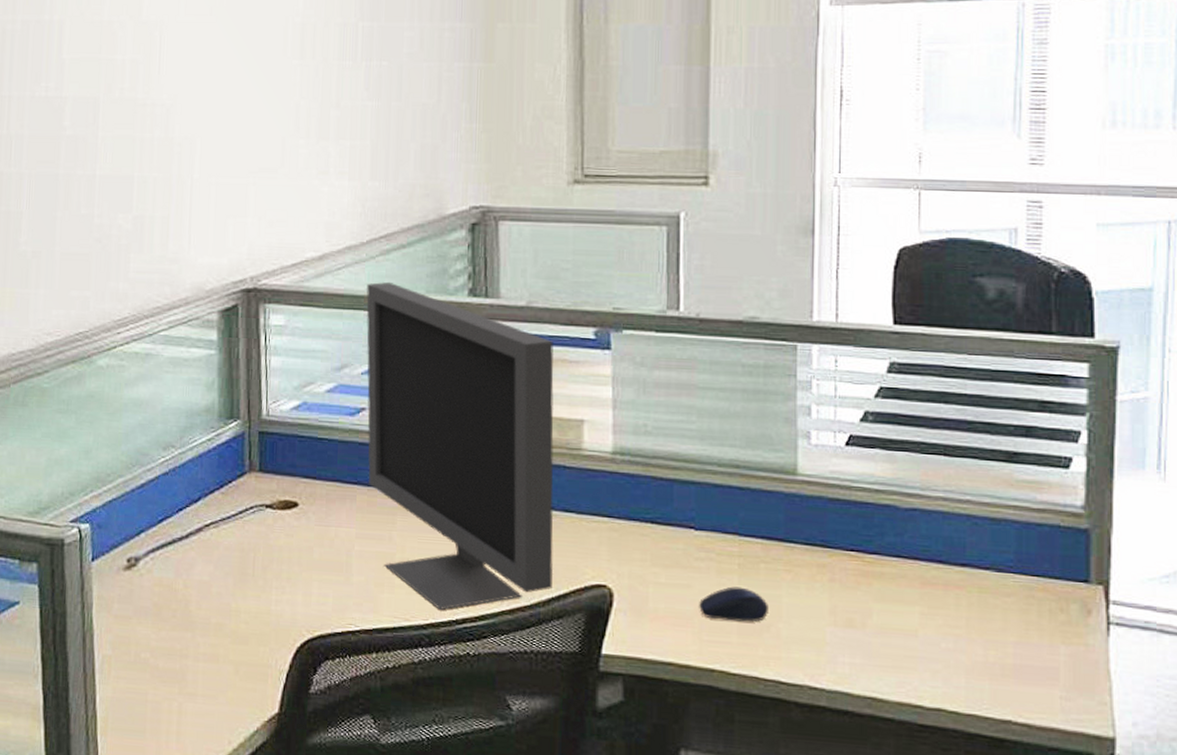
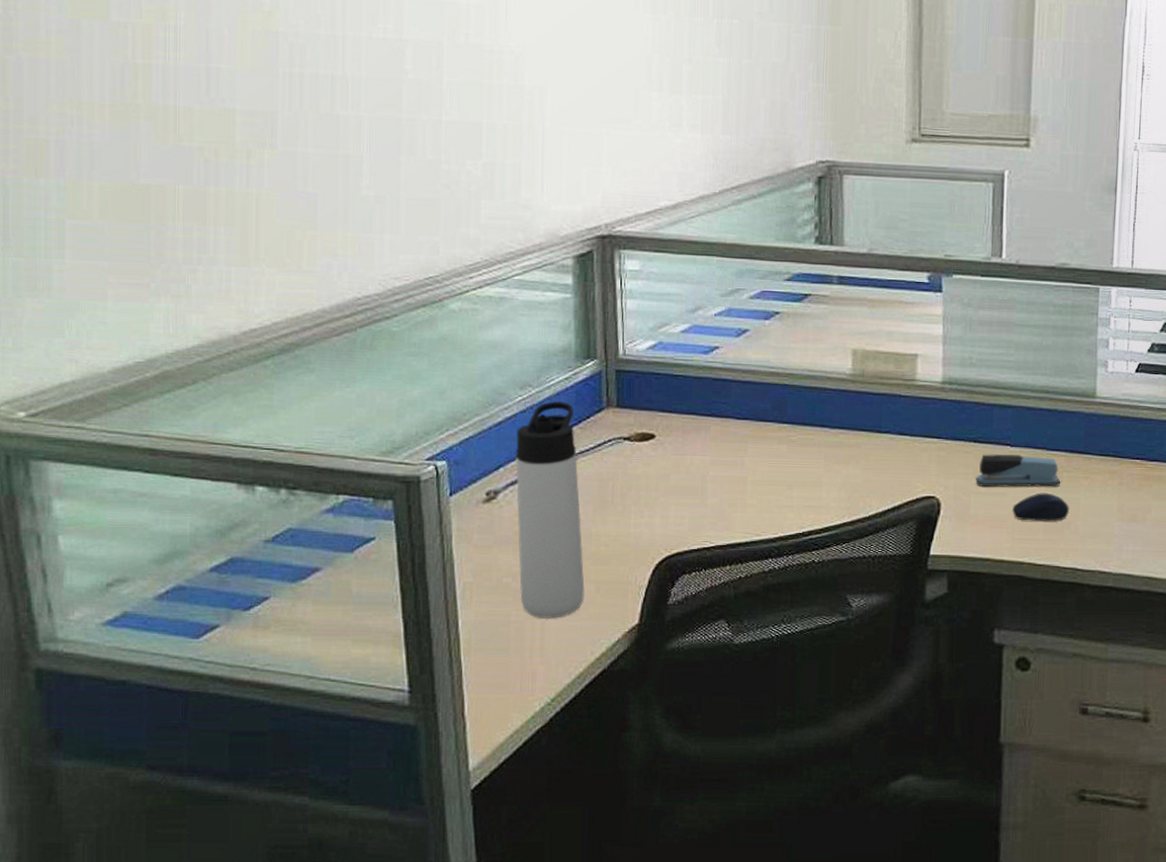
thermos bottle: none [156,463,223,701] -> present [515,400,585,618]
monitor: present [366,281,554,610] -> none [719,230,892,524]
stapler: none [654,537,757,580] -> present [975,453,1061,487]

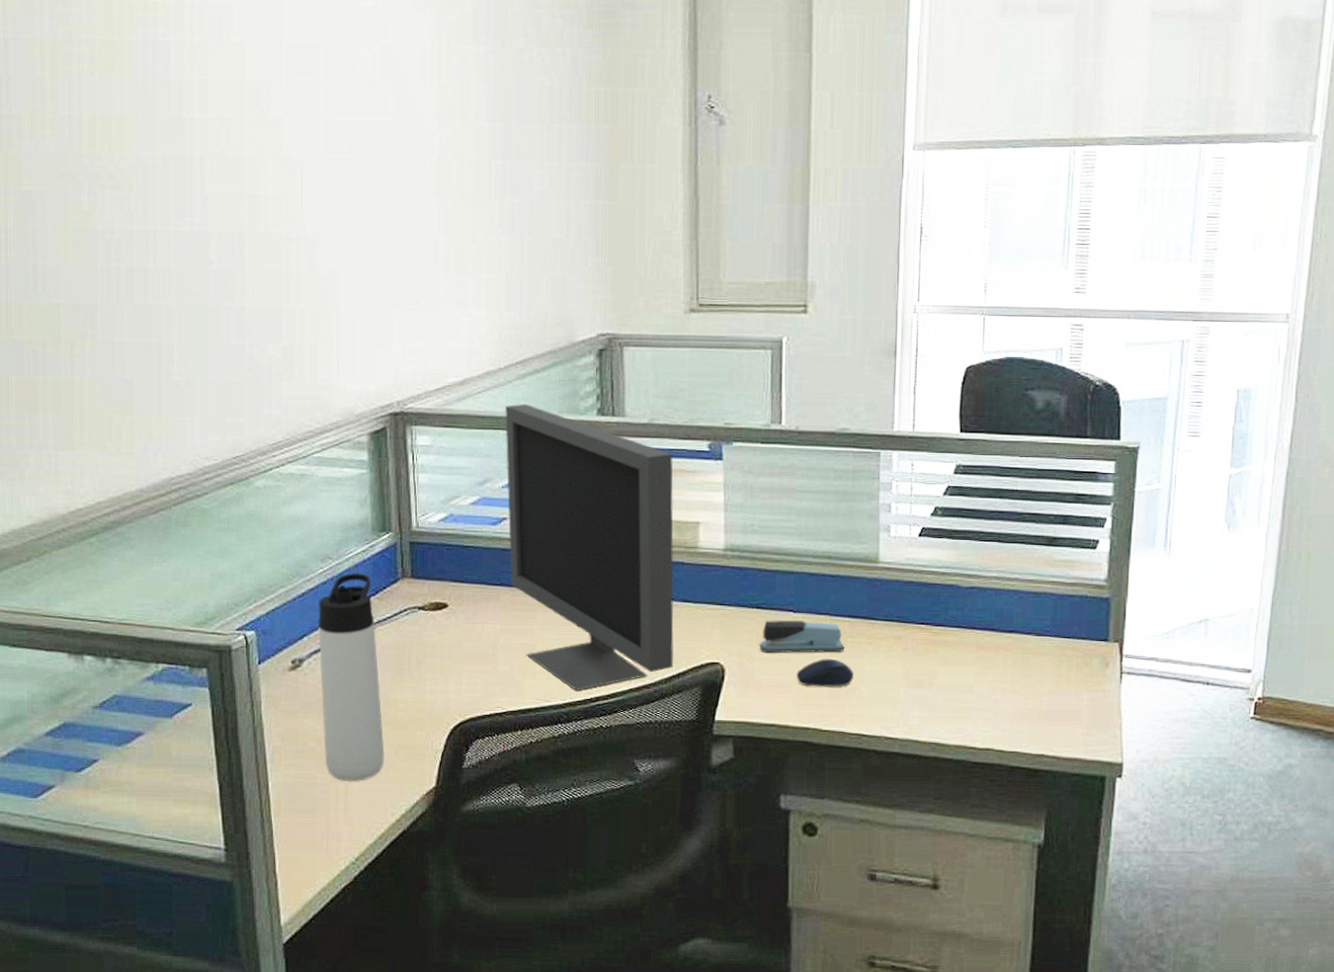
monitor: none [719,230,892,524] -> present [505,403,674,691]

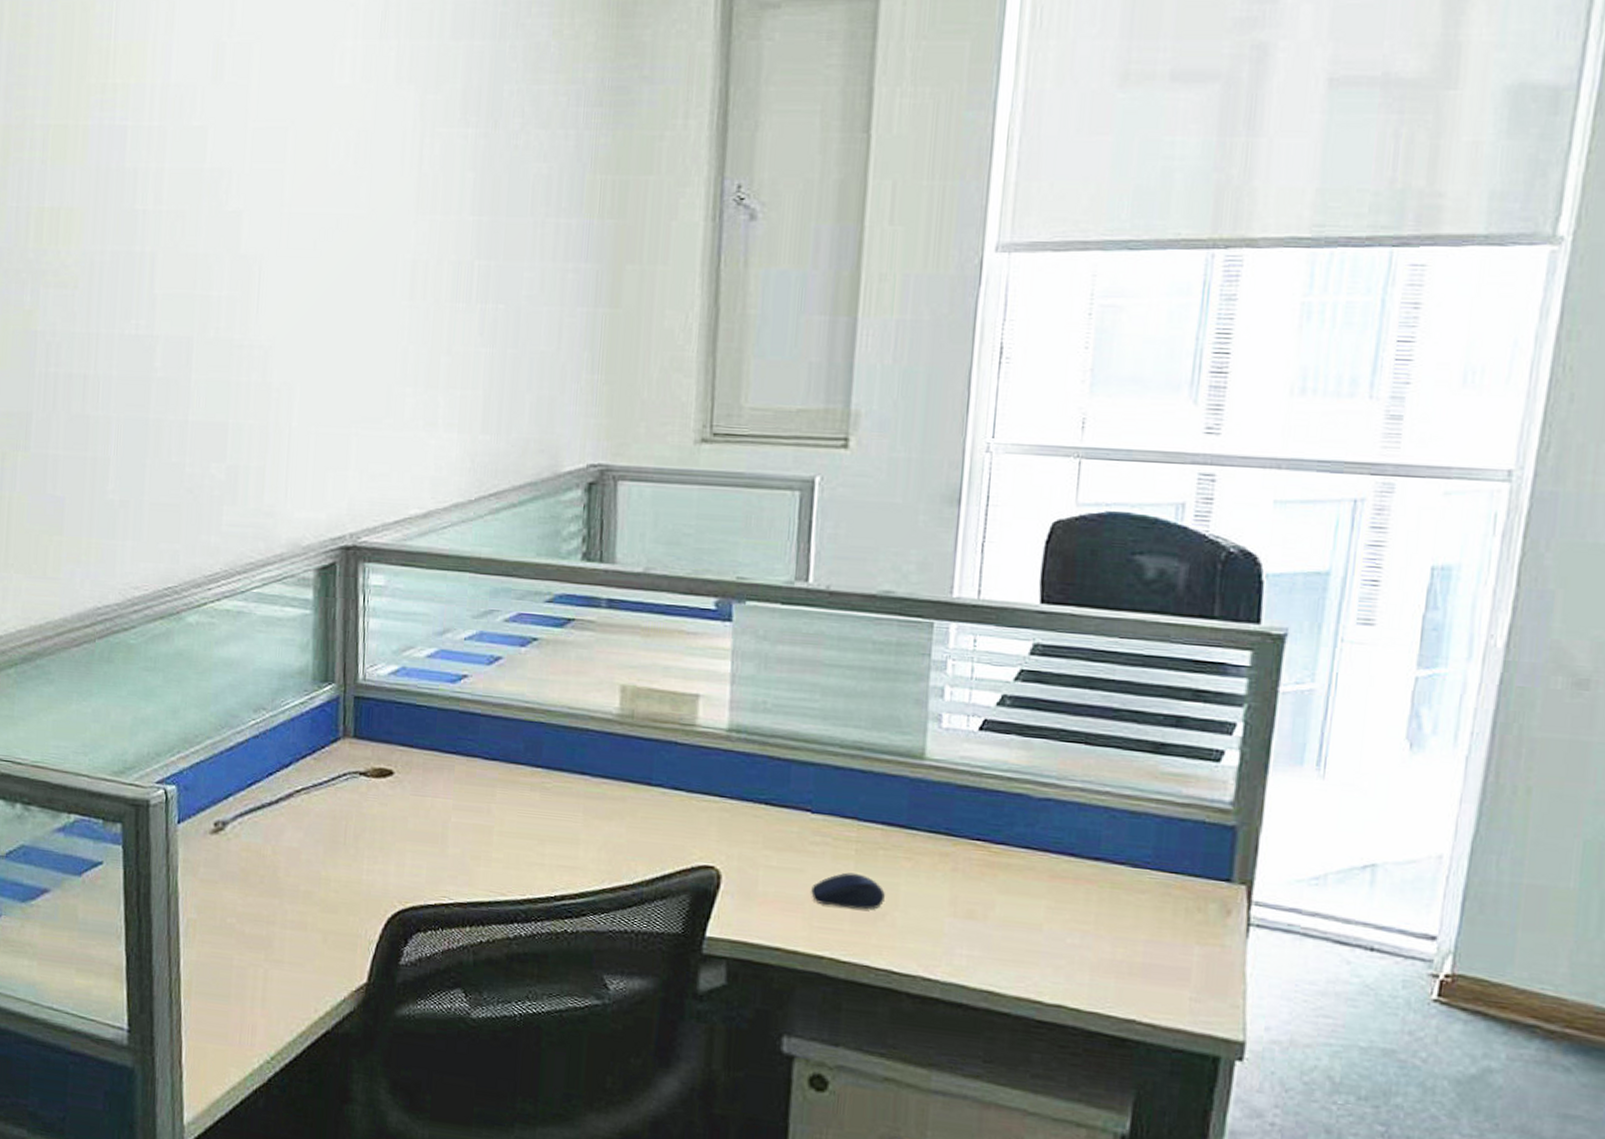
thermos bottle: present [317,572,385,781] -> none [243,726,311,968]
monitor: present [505,403,674,691] -> none [468,542,671,886]
stapler: present [759,619,845,653] -> none [765,820,875,866]

